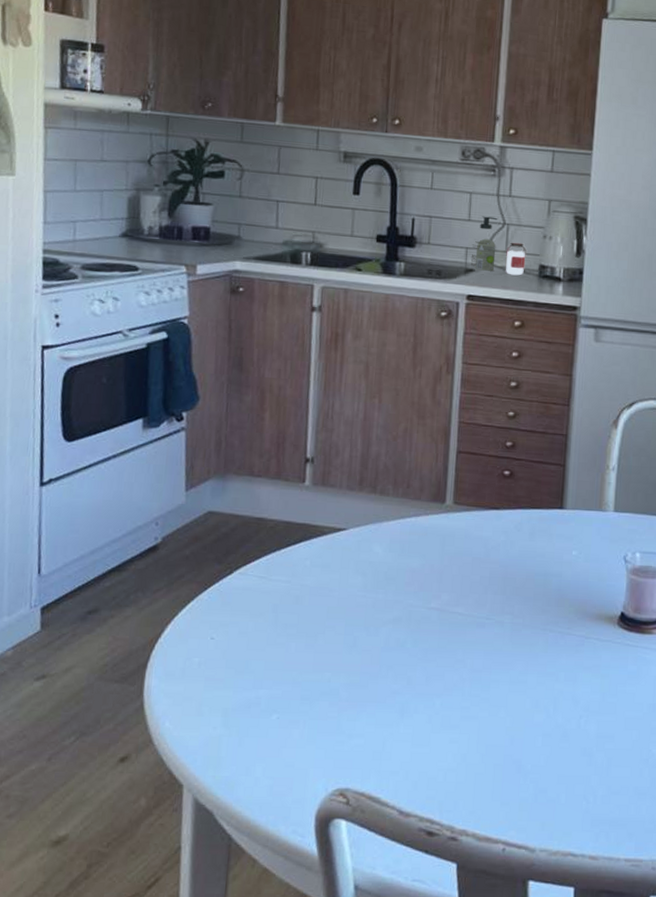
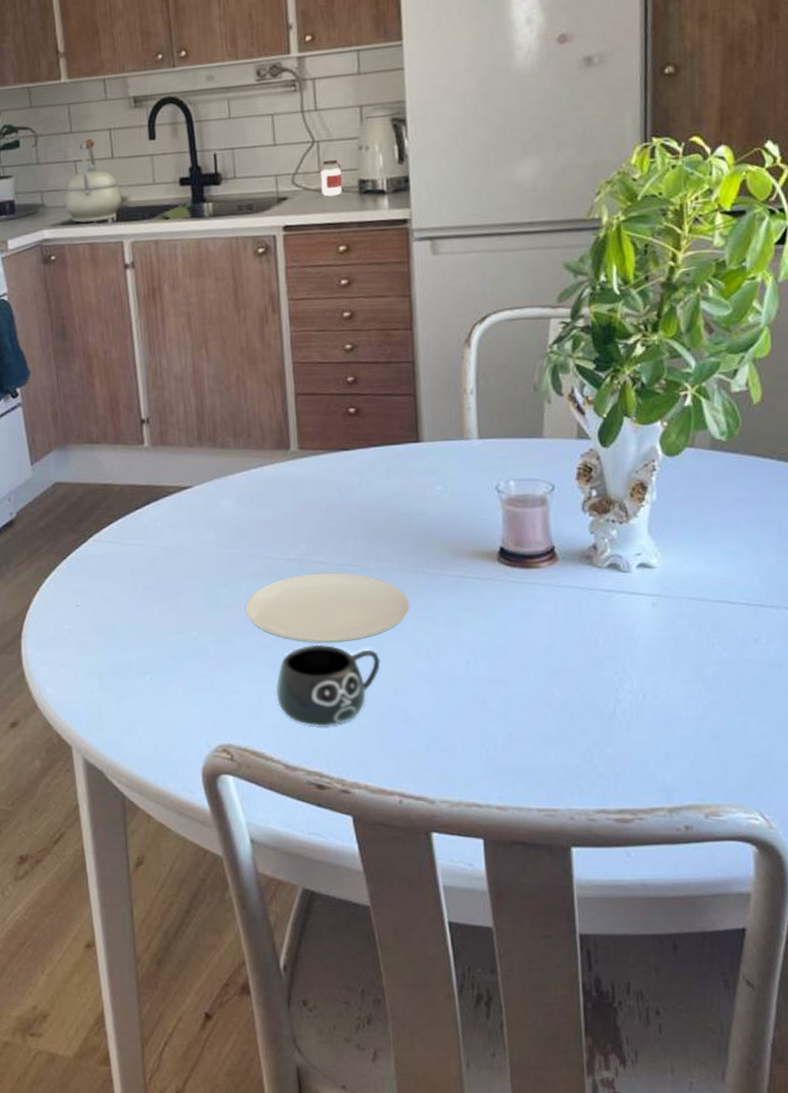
kettle: none [260,182,318,262] -> present [63,138,121,223]
plate: none [381,623,536,692] -> present [245,572,410,643]
mug: none [400,692,502,773] -> present [275,644,381,726]
soap dispenser: present [471,216,497,272] -> none [282,136,309,198]

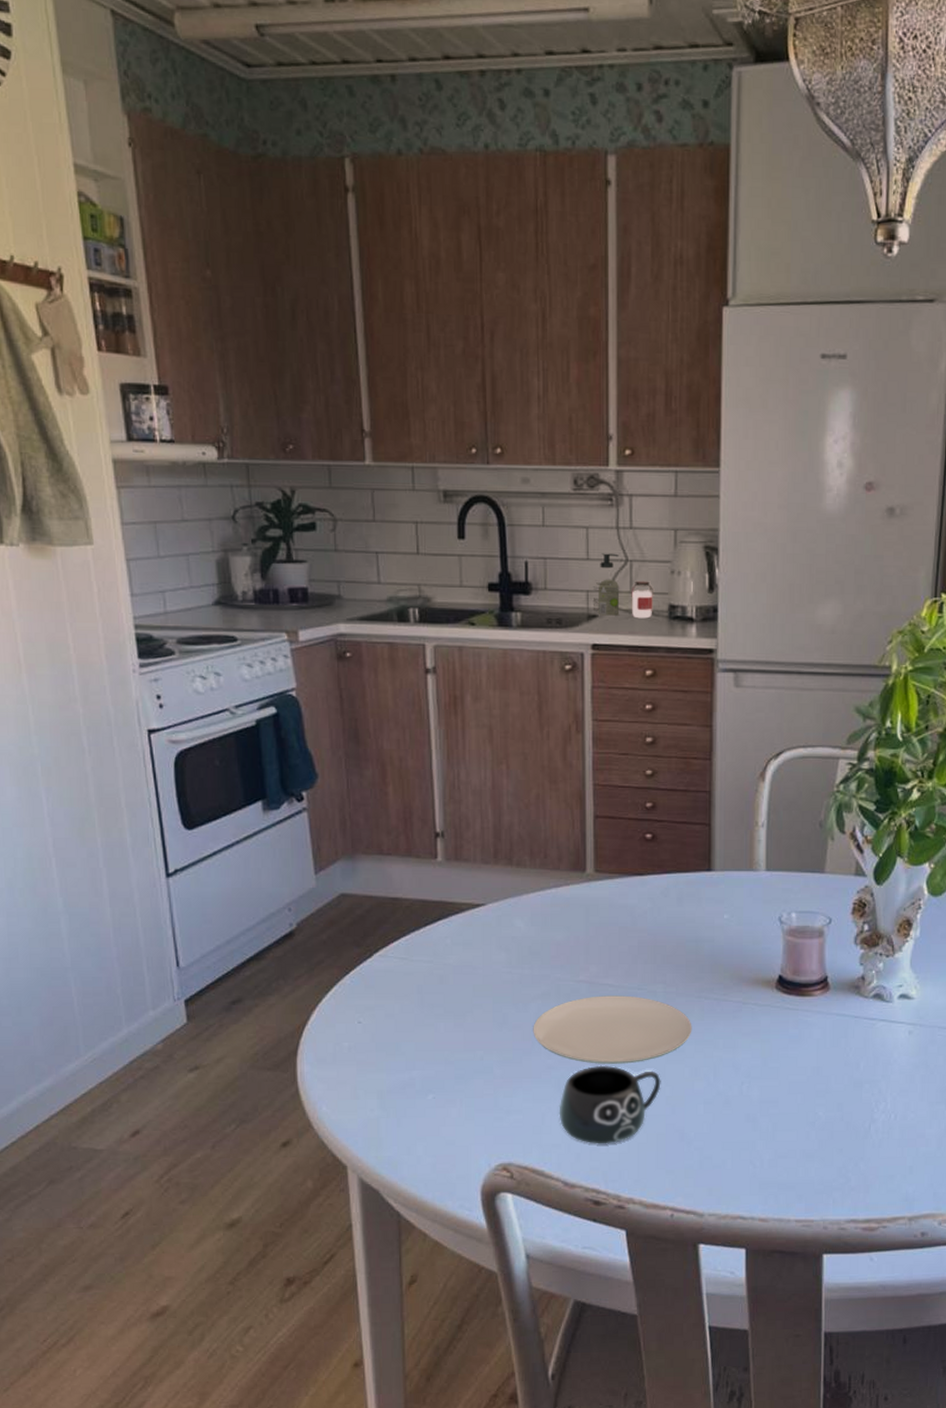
kettle: present [63,138,121,223] -> none [362,530,425,620]
soap dispenser: none [282,136,309,198] -> present [594,553,620,616]

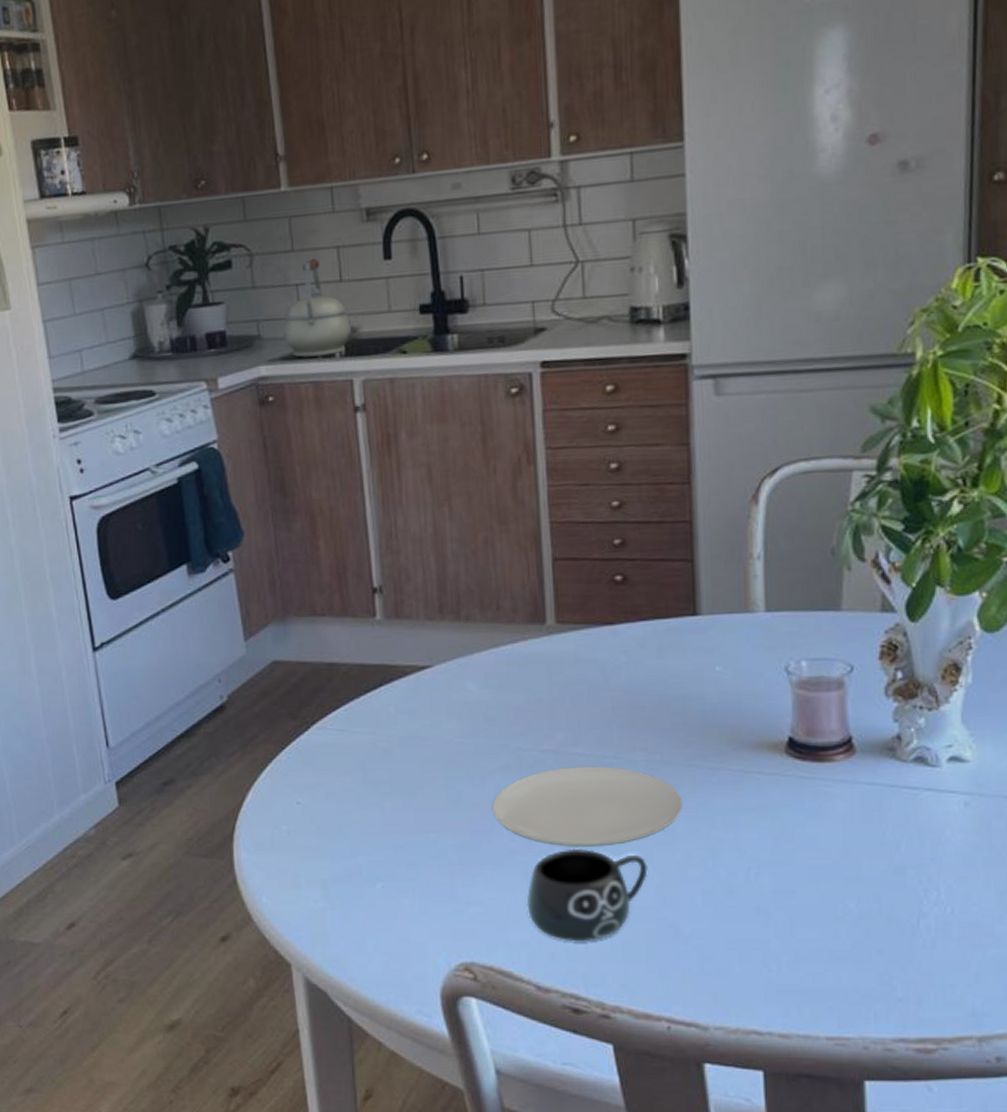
kettle: none [362,530,425,620] -> present [282,258,351,358]
soap dispenser: present [594,553,620,616] -> none [540,255,571,328]
jar: present [631,581,653,619] -> none [584,282,611,327]

